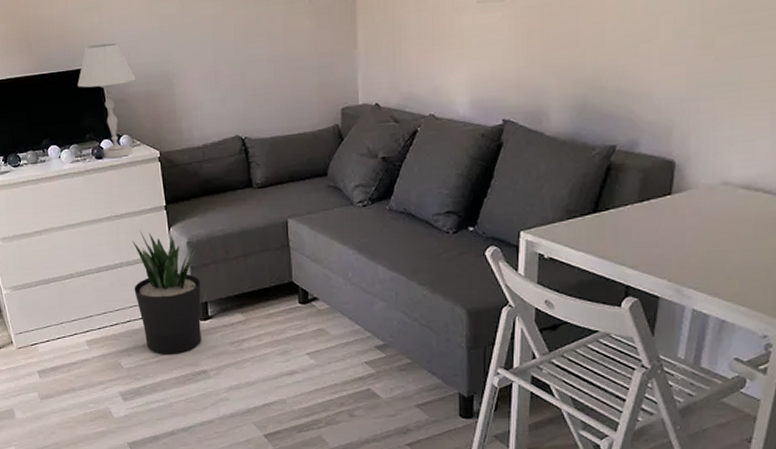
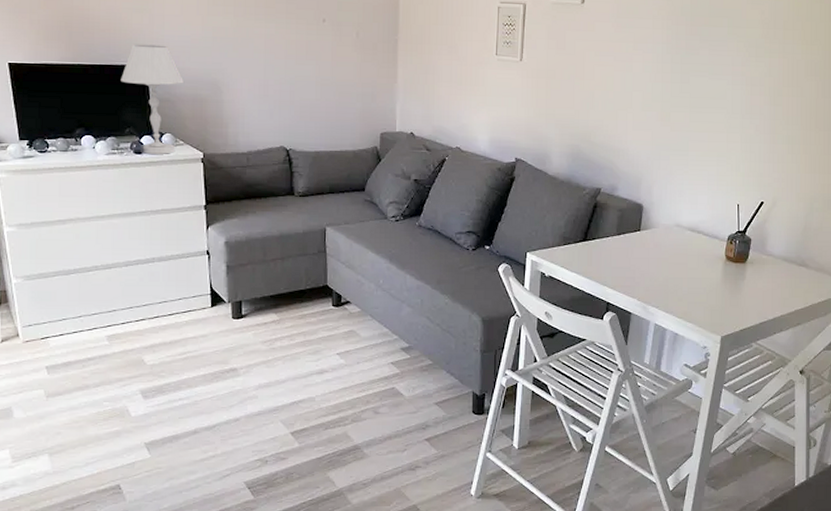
planter: present [132,230,201,354] -> none [165,226,237,352]

